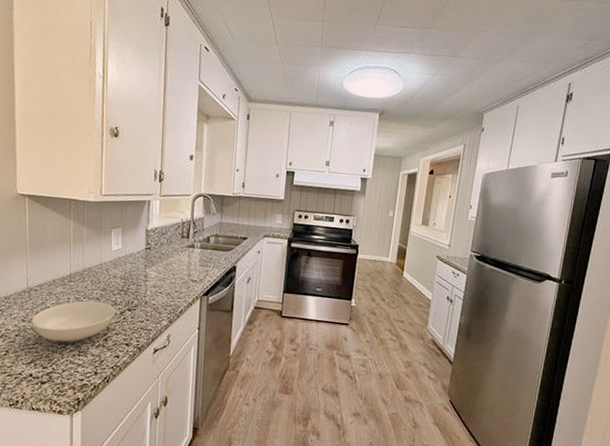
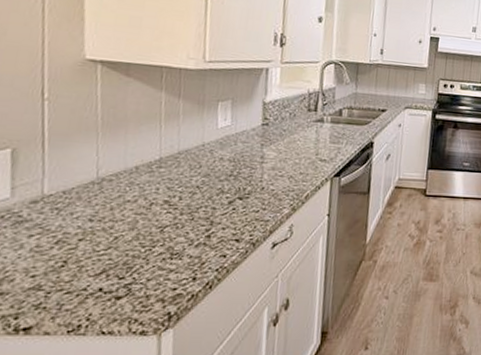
bowl: present [32,301,115,343] -> none [103,190,222,245]

